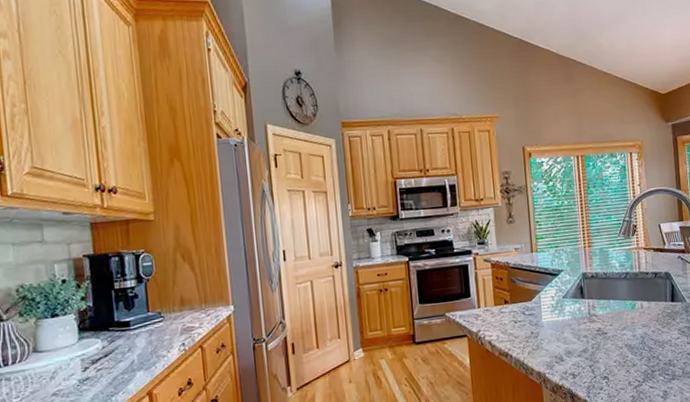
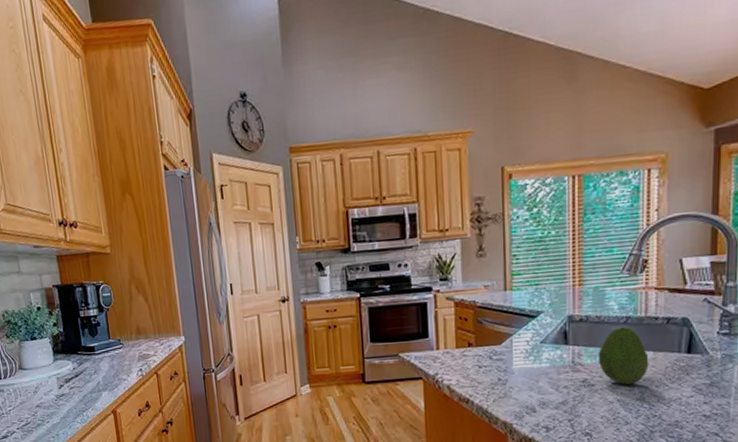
fruit: none [607,281,646,332] -> present [598,326,649,385]

